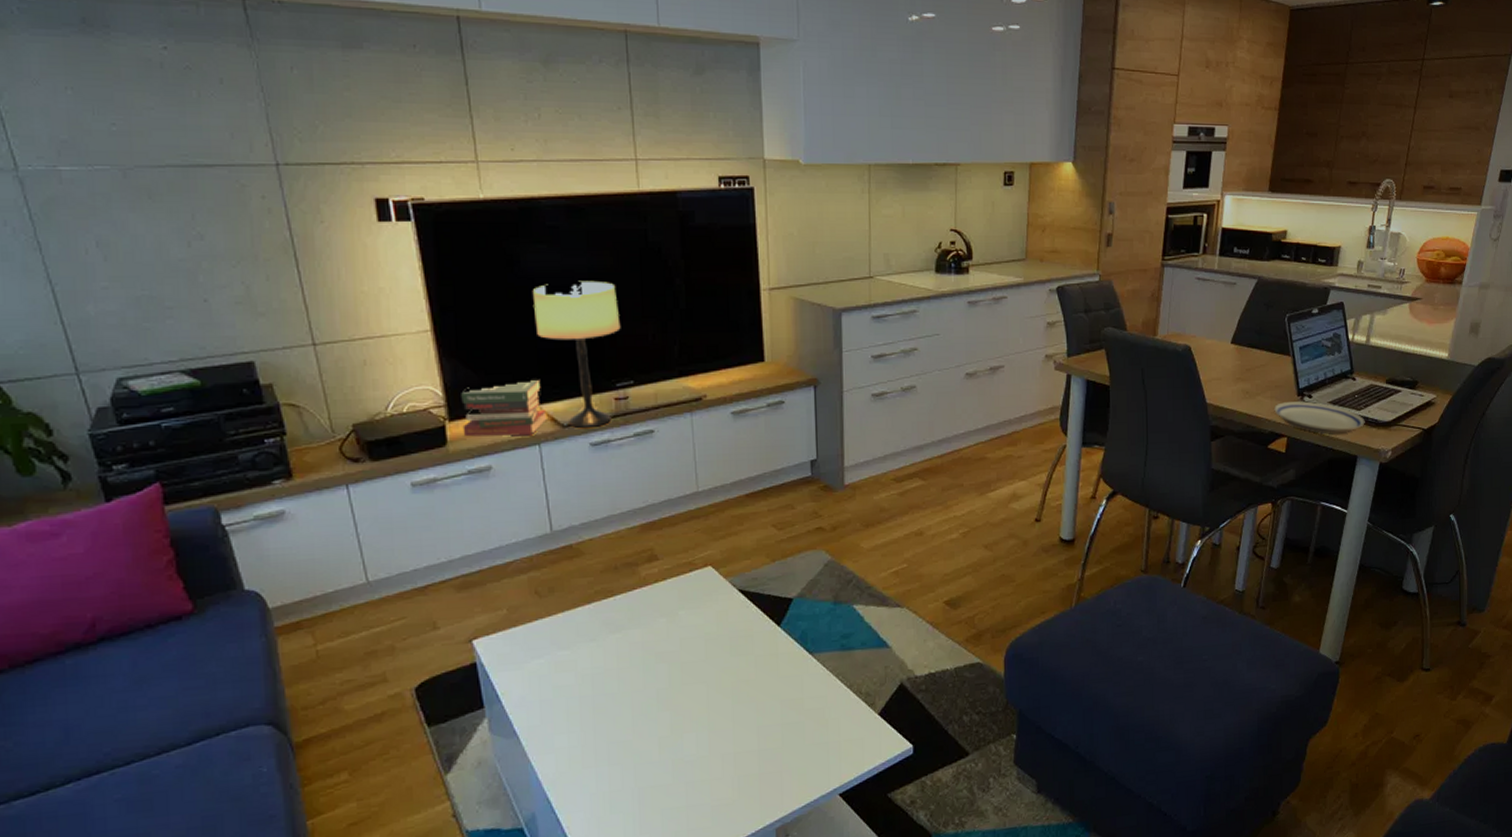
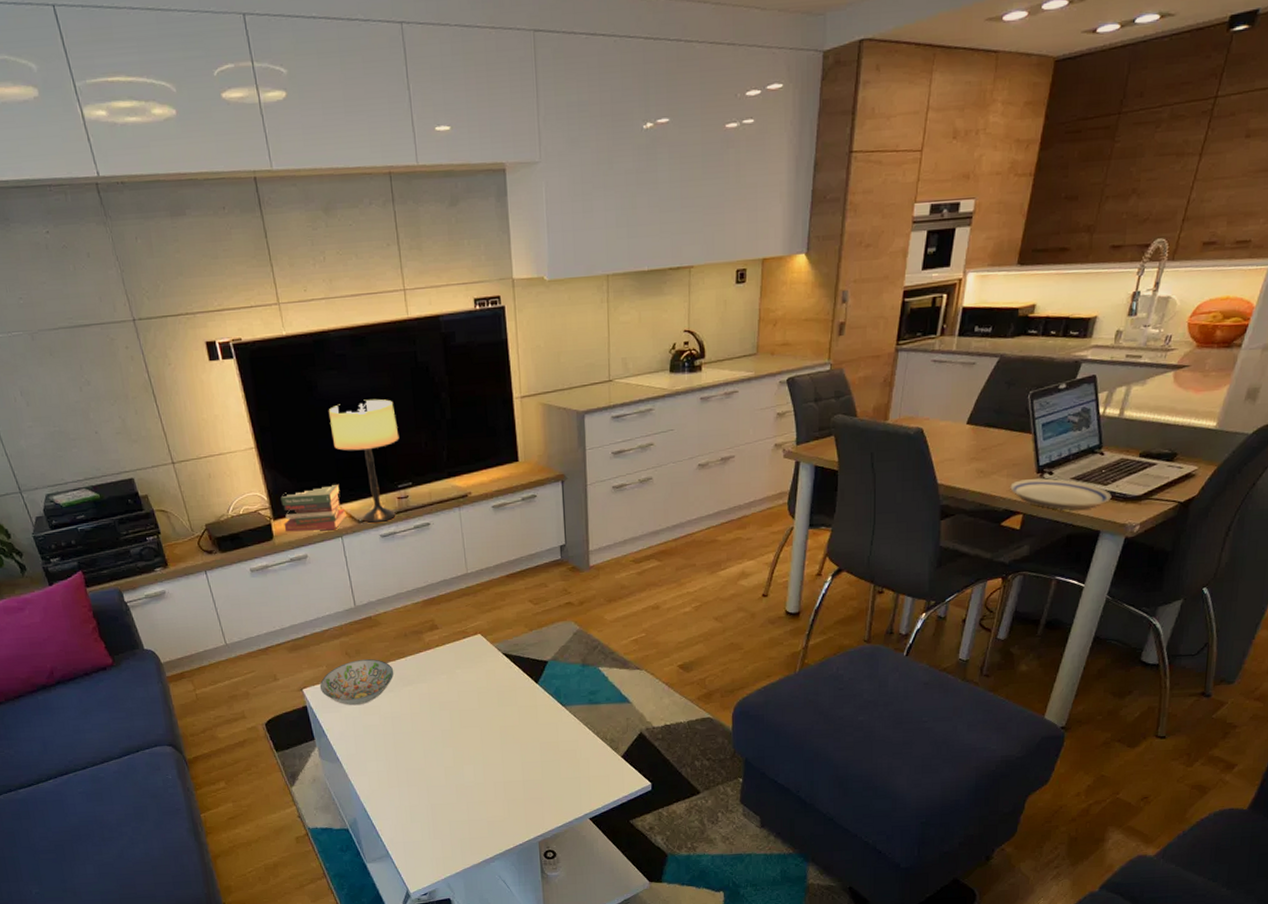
decorative bowl: none [496,599,599,661] -> present [319,659,394,706]

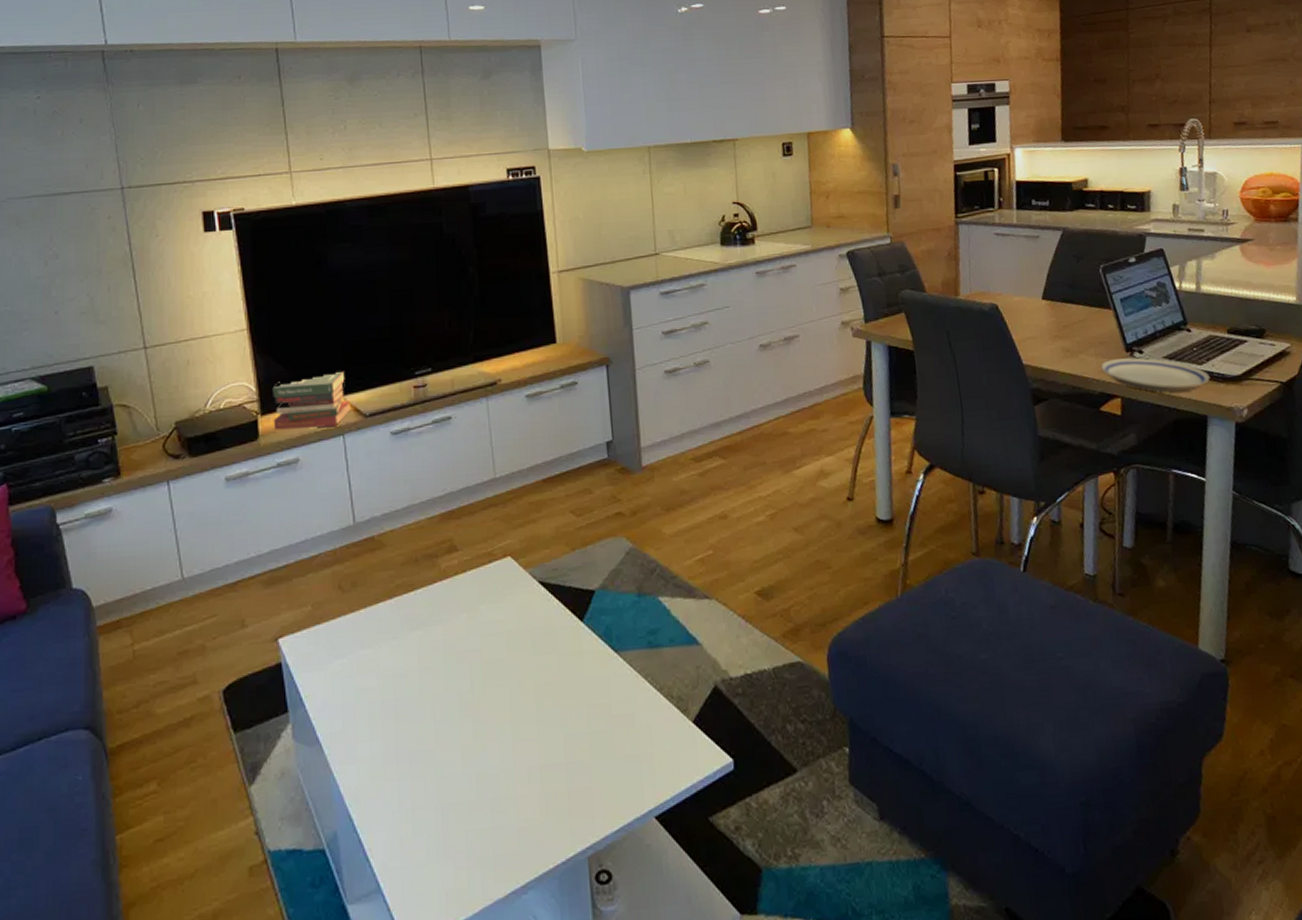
decorative bowl: present [319,659,394,706] -> none [301,594,400,661]
table lamp: present [328,399,400,524] -> none [337,274,419,418]

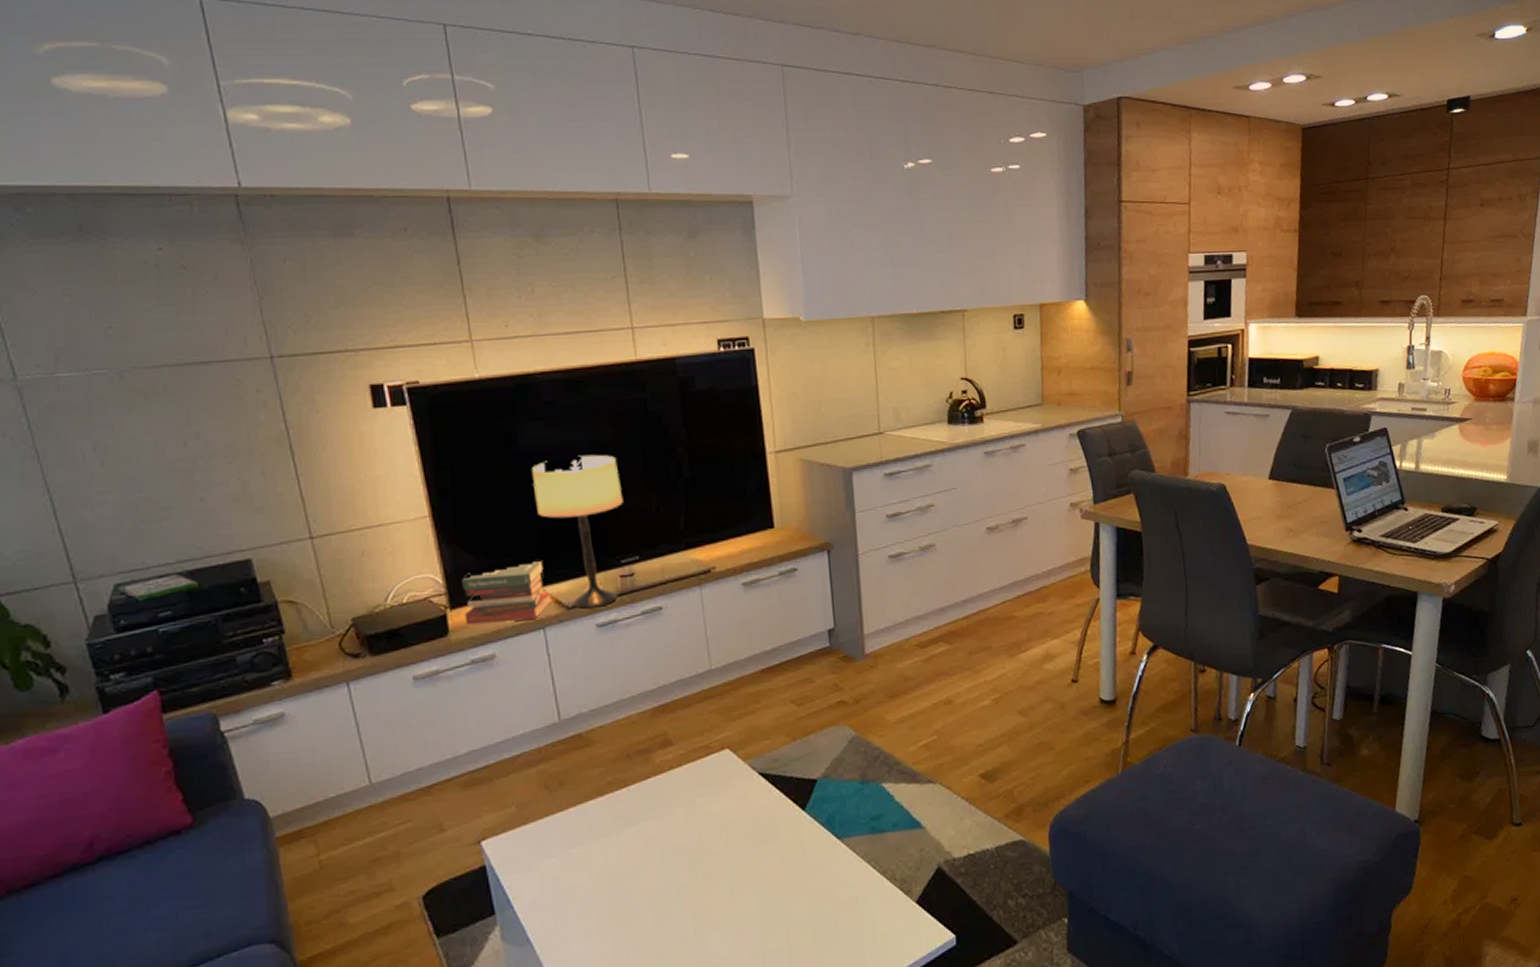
table lamp: none [337,274,419,418] -> present [531,454,624,610]
plate: present [1101,357,1210,392] -> none [1321,536,1423,570]

